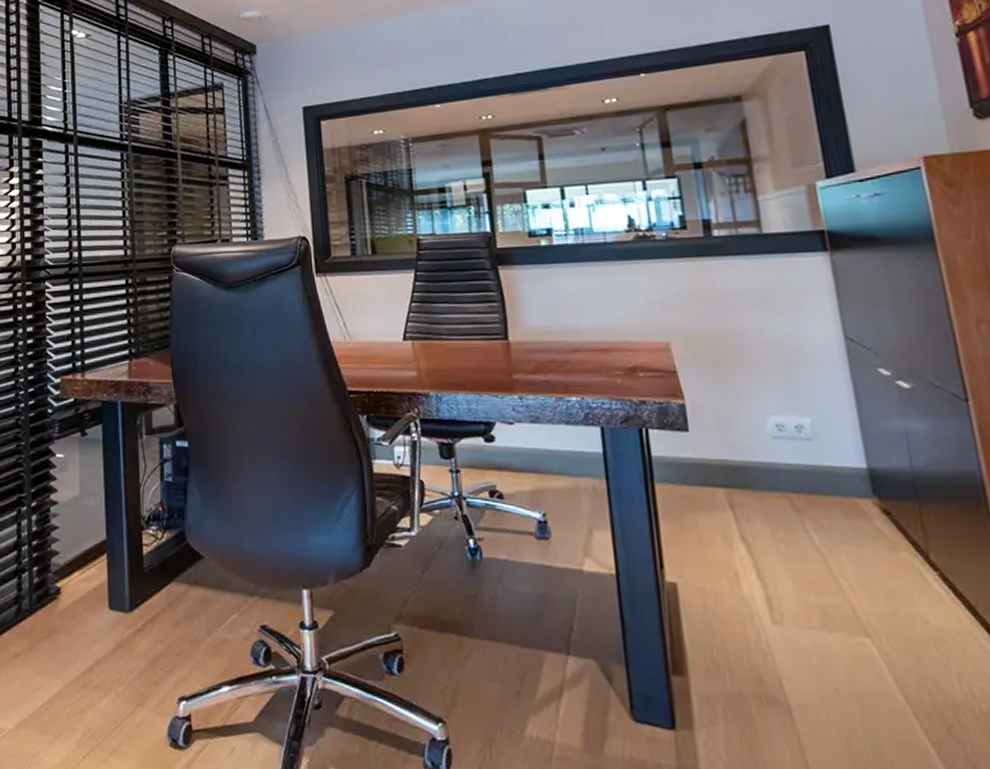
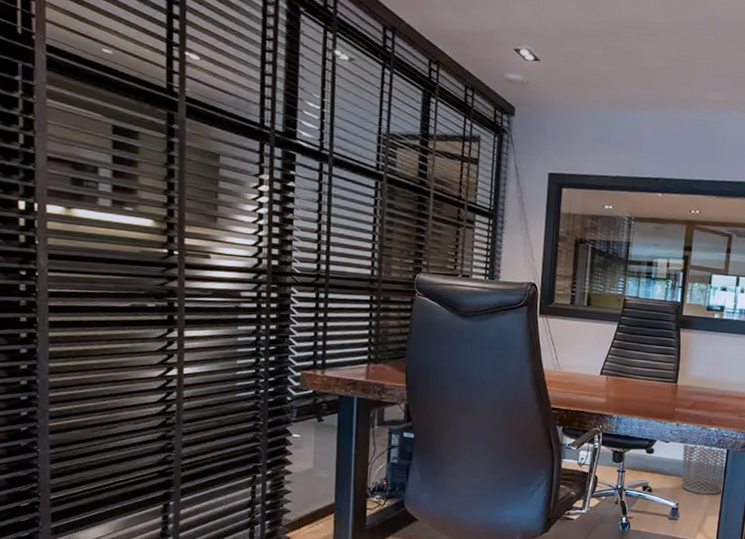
waste bin: none [534,422,608,498] -> present [681,442,726,495]

